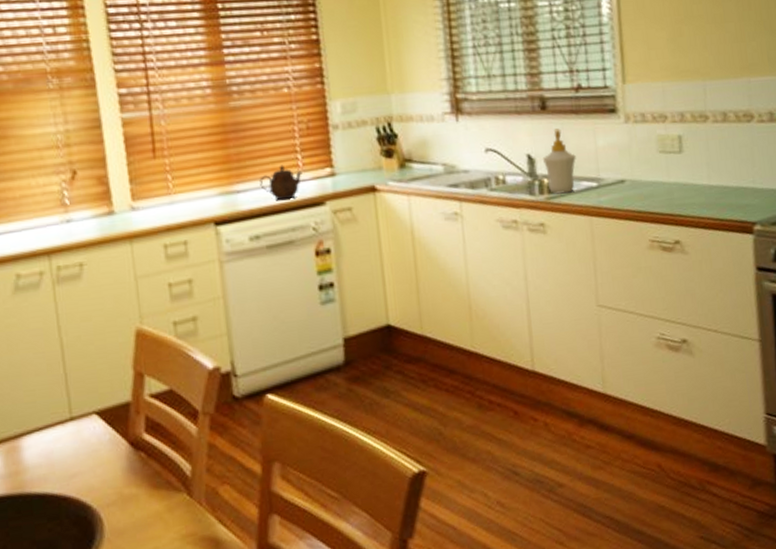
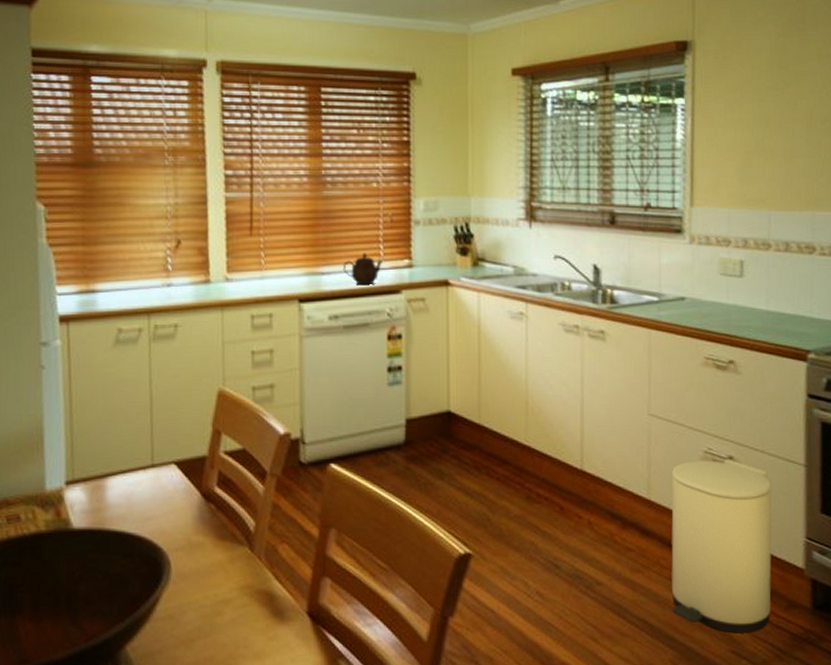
soap bottle: present [542,128,576,195] -> none [607,243,640,306]
pedal bin: none [626,342,736,519] -> present [671,459,772,634]

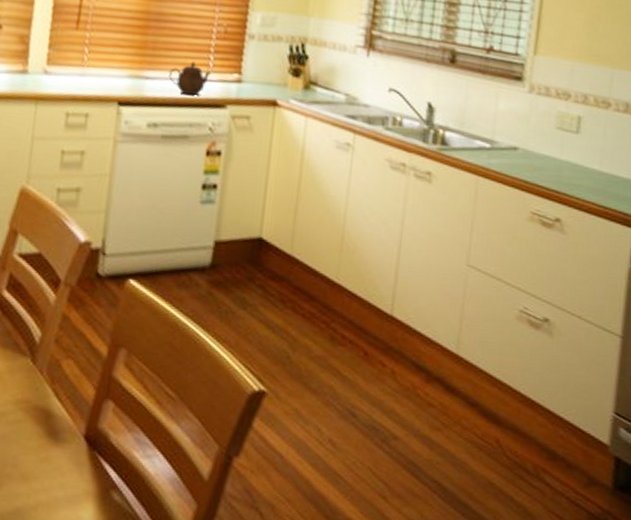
pedal bin: present [671,459,772,634] -> none [469,318,586,508]

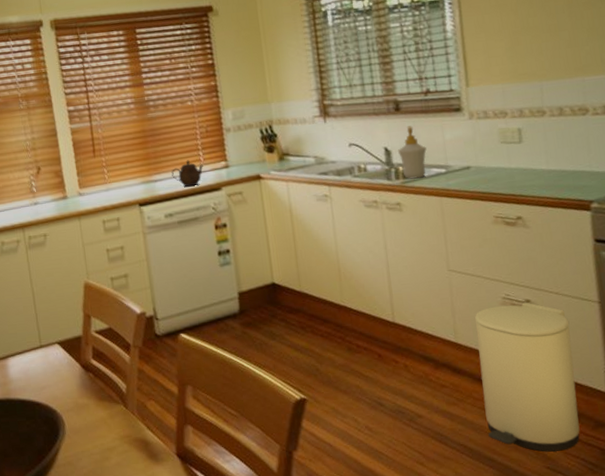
soap bottle: none [441,84,475,149] -> present [397,126,427,180]
pedal bin: none [469,318,586,508] -> present [475,302,580,452]

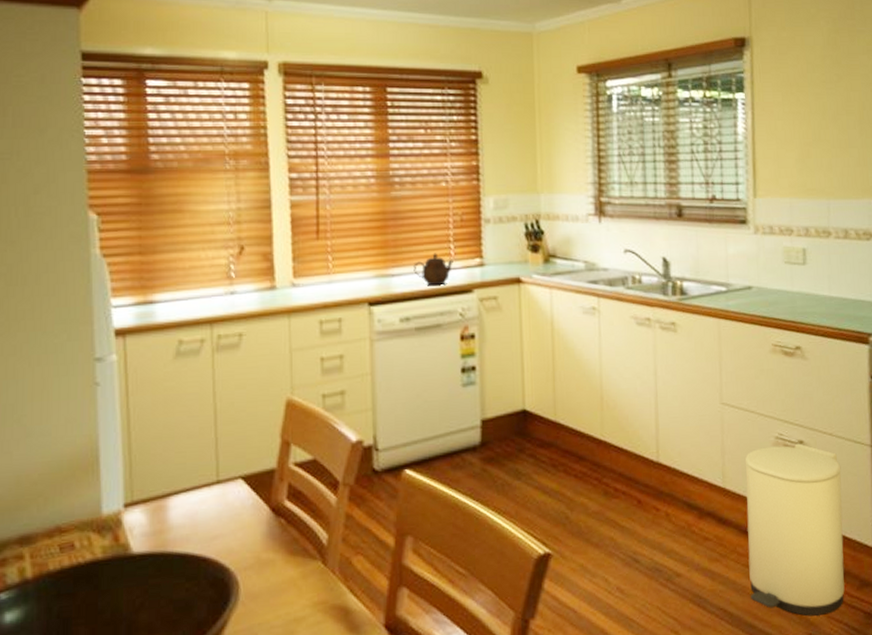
soap bottle: present [397,126,427,180] -> none [676,235,708,297]

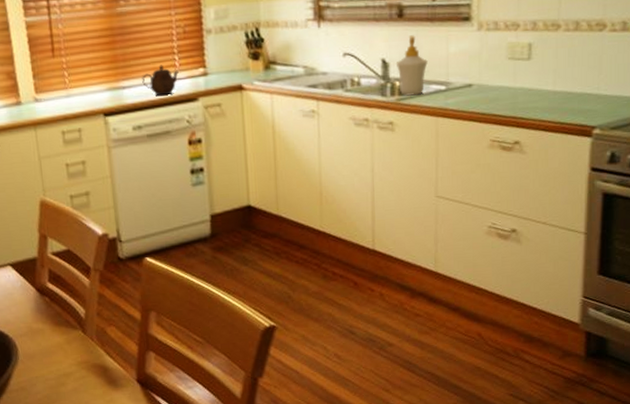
soap bottle: none [676,235,708,297] -> present [395,35,428,97]
pedal bin: present [745,443,845,616] -> none [456,231,553,380]

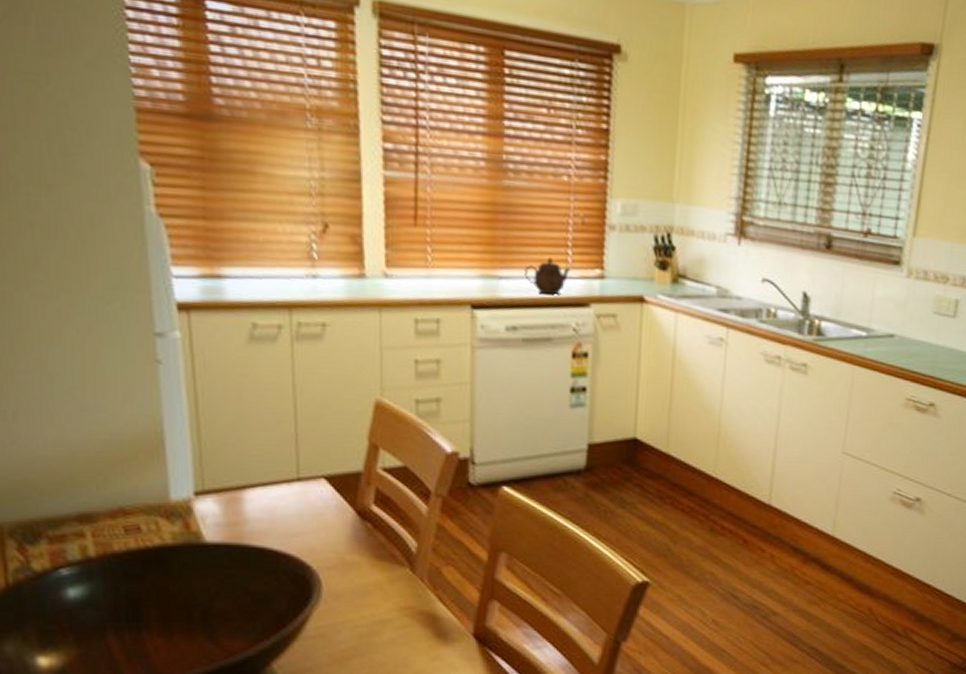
soap bottle: present [395,35,428,97] -> none [817,271,851,339]

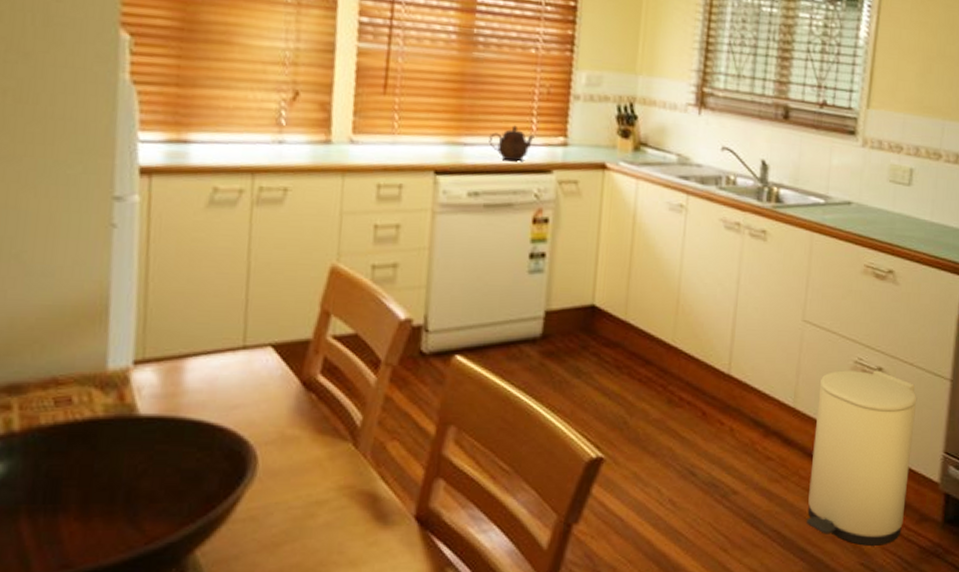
pedal bin: none [843,500,954,662] -> present [807,370,917,546]

